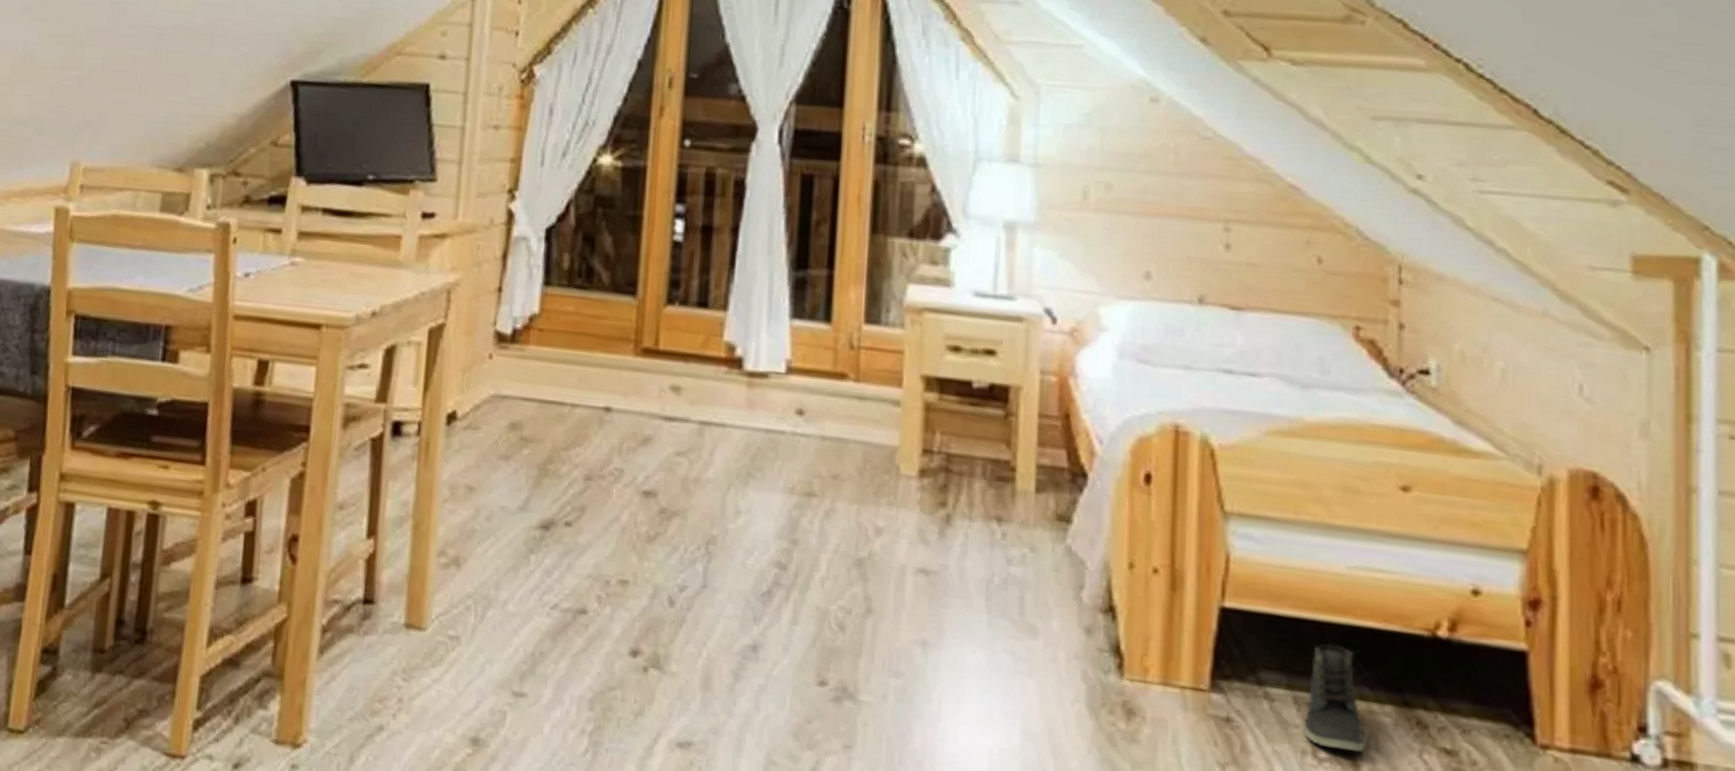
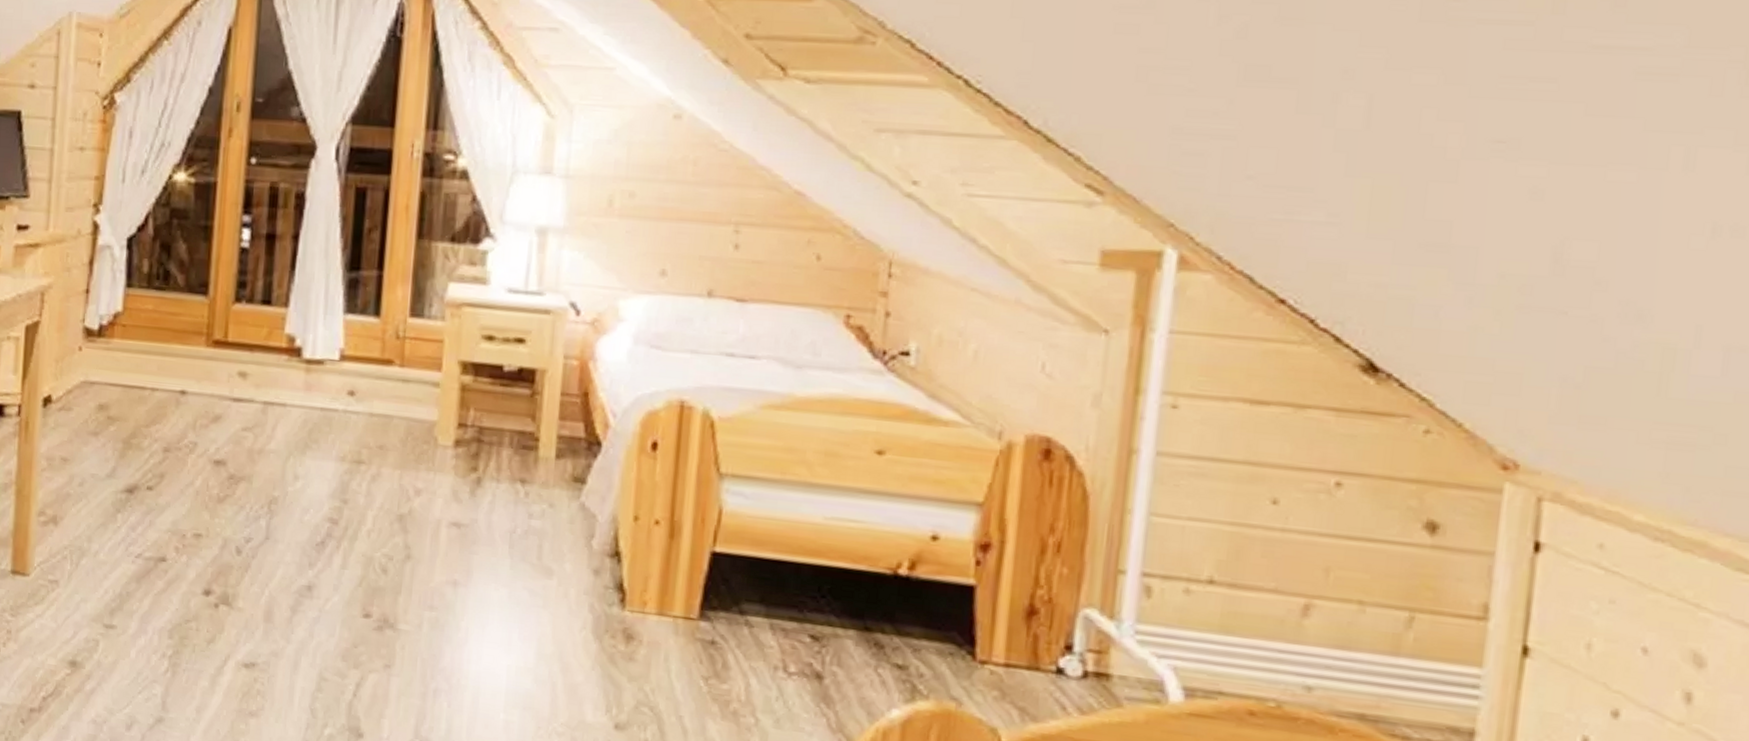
sneaker: present [1304,644,1364,753] -> none [777,581,829,668]

